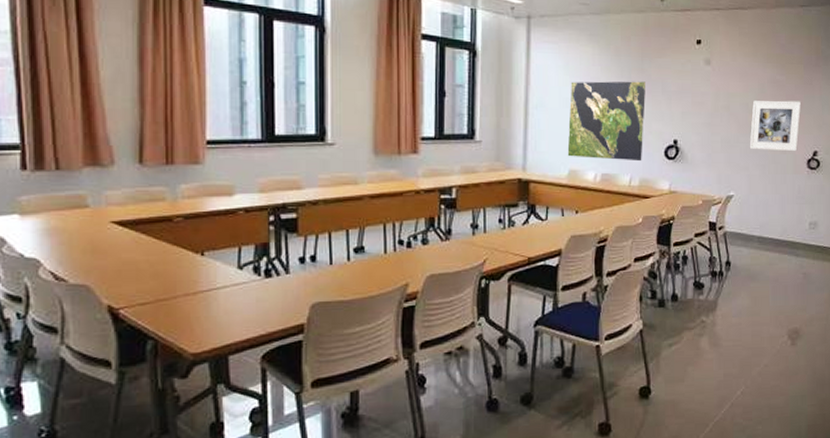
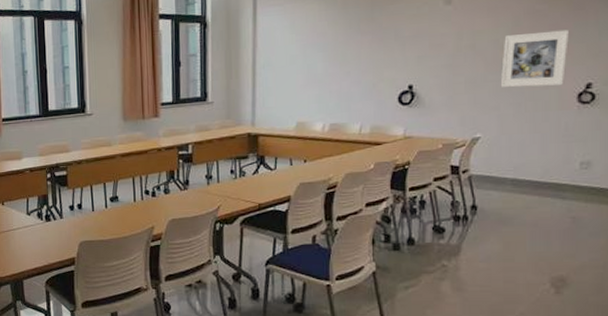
world map: present [567,81,645,162] -> none [294,30,376,110]

